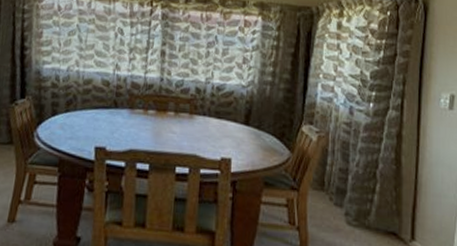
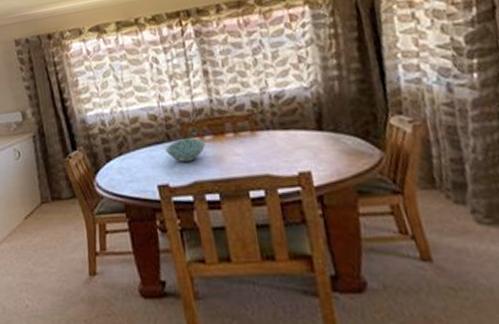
bowl: none [110,107,148,131] -> present [165,137,206,162]

